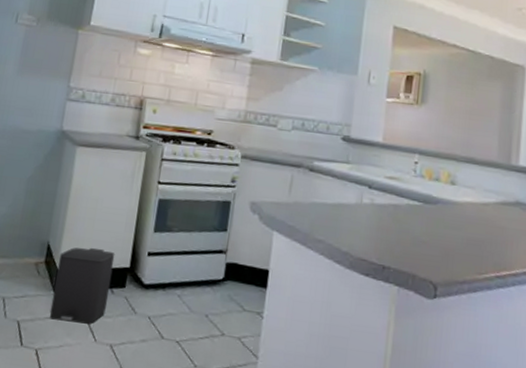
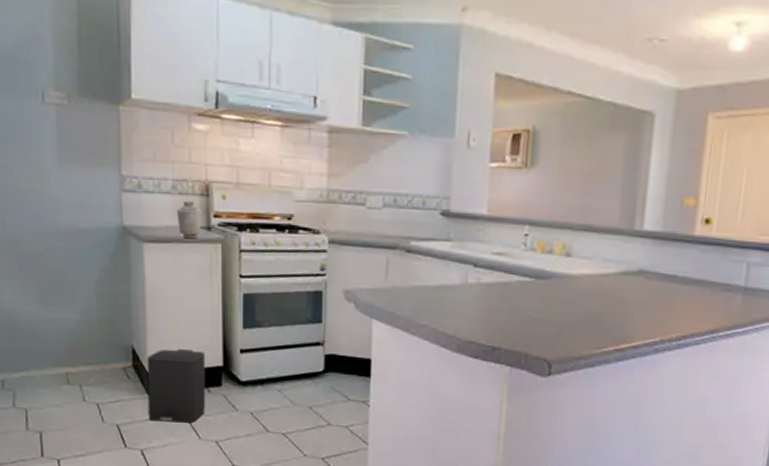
vase: none [110,112,134,146] -> present [176,200,202,239]

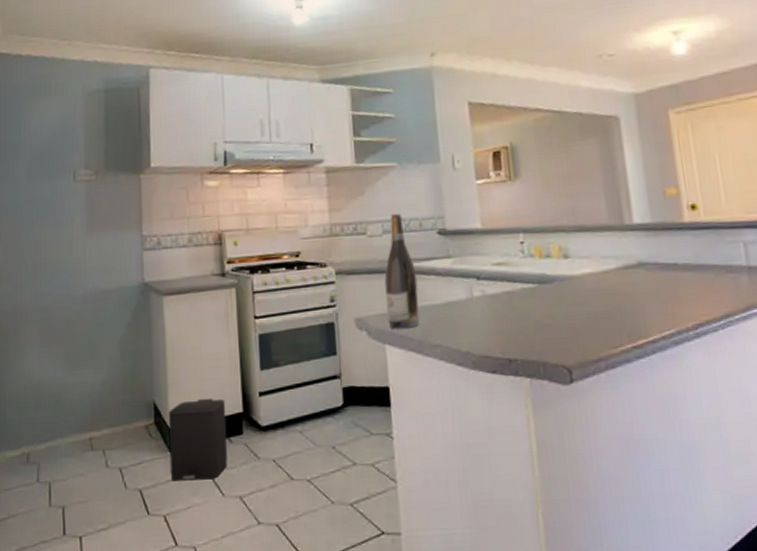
vase: present [176,200,202,239] -> none [193,250,217,288]
wine bottle: none [377,187,413,307] -> present [384,213,420,330]

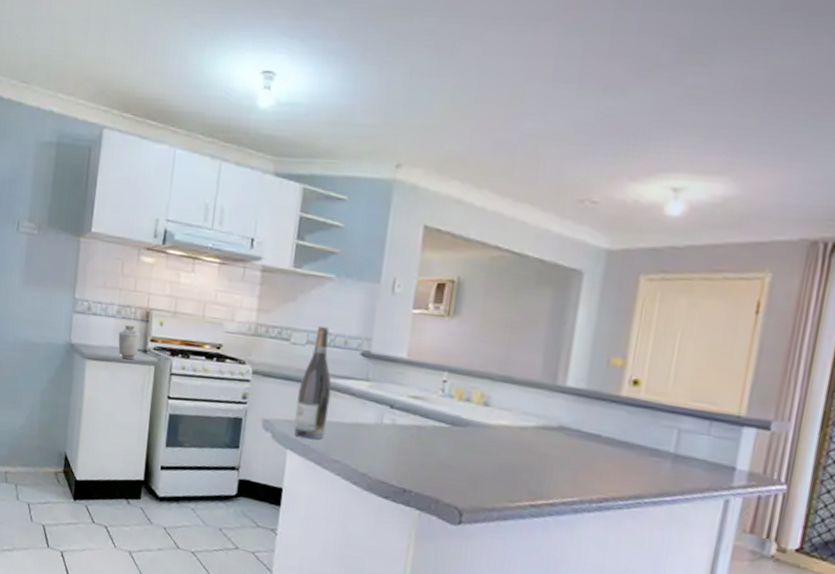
pedal bin: present [168,397,228,481] -> none [71,459,129,532]
vase: none [193,250,217,288] -> present [118,324,141,360]

